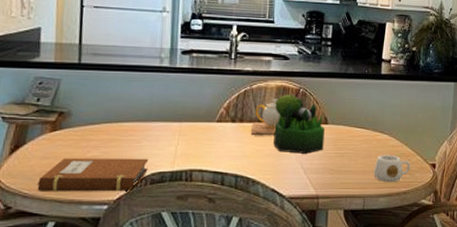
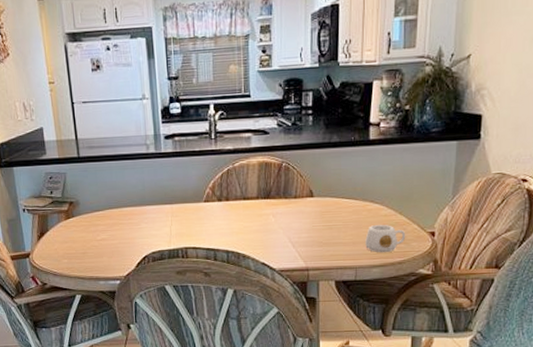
notebook: present [36,158,149,192] -> none [62,239,149,270]
teapot: present [251,99,286,135] -> none [237,175,270,212]
plant: present [273,94,324,154] -> none [257,169,311,228]

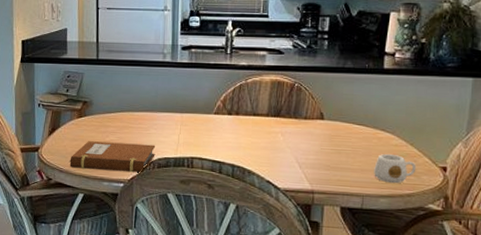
notebook: none [62,239,149,270] -> present [68,141,156,173]

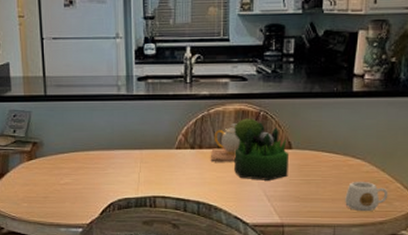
notebook: present [68,141,156,173] -> none [21,185,115,216]
teapot: none [247,93,281,128] -> present [211,123,246,161]
plant: none [268,89,320,148] -> present [233,118,288,180]

